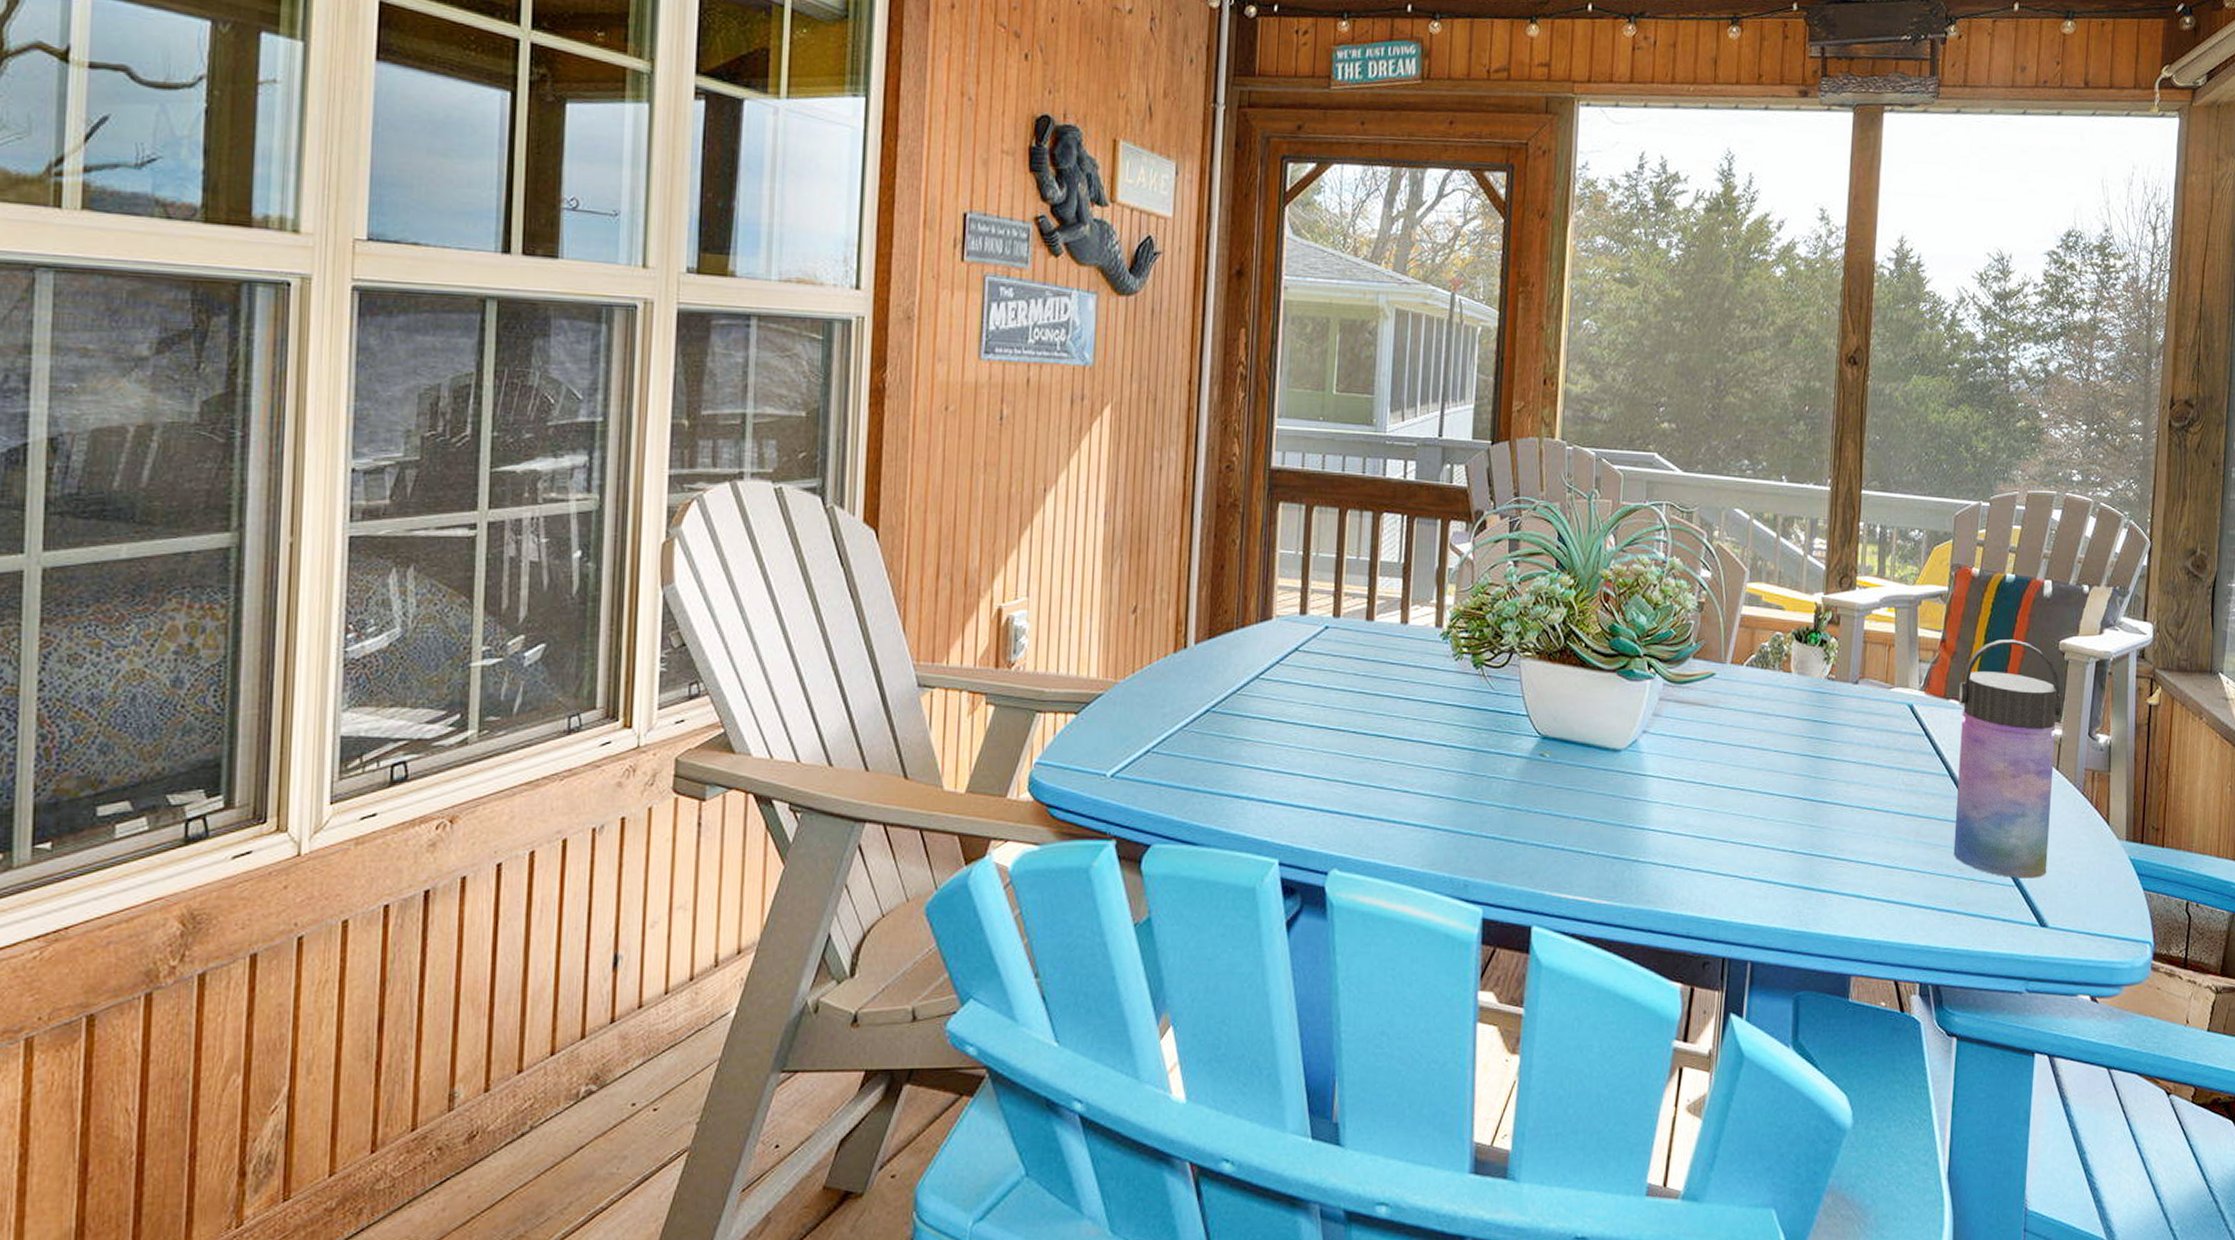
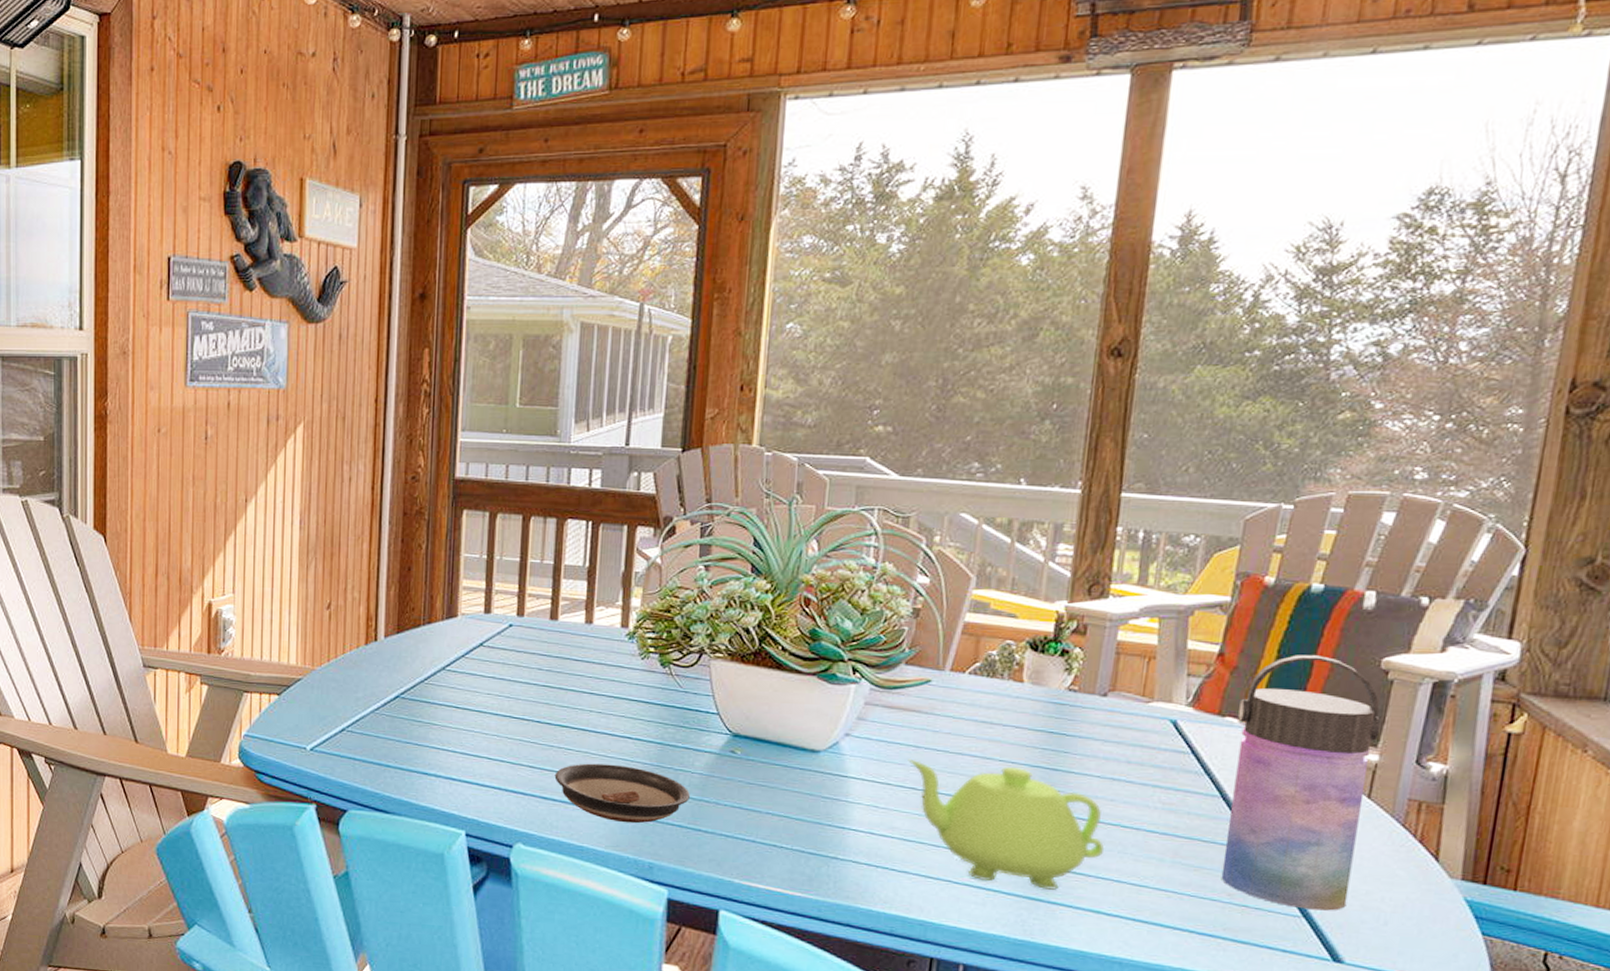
saucer: none [1370,775,1502,839] -> present [554,763,690,824]
teapot: none [1697,753,1862,878] -> present [908,758,1105,890]

